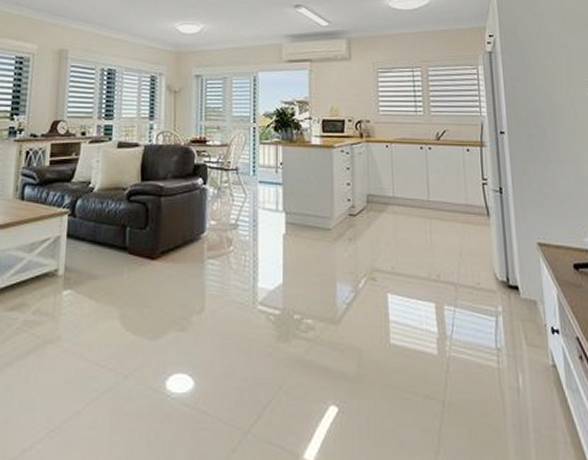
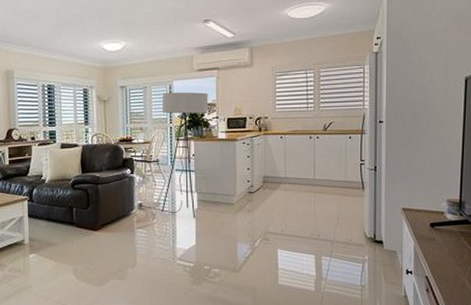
floor lamp: none [208,85,300,247] -> present [136,92,208,218]

